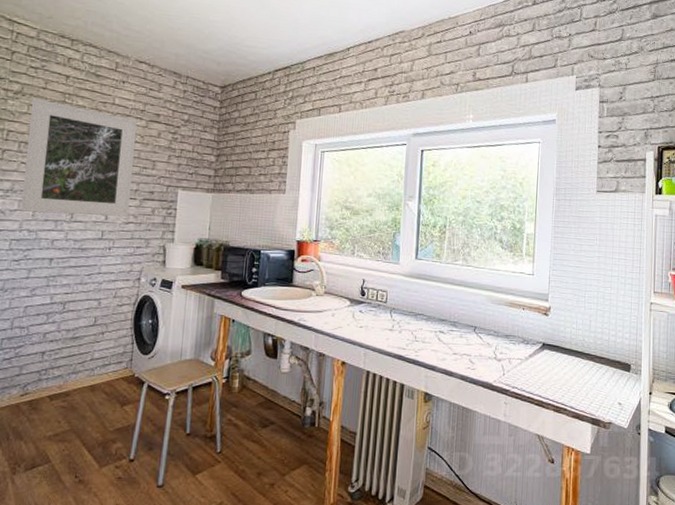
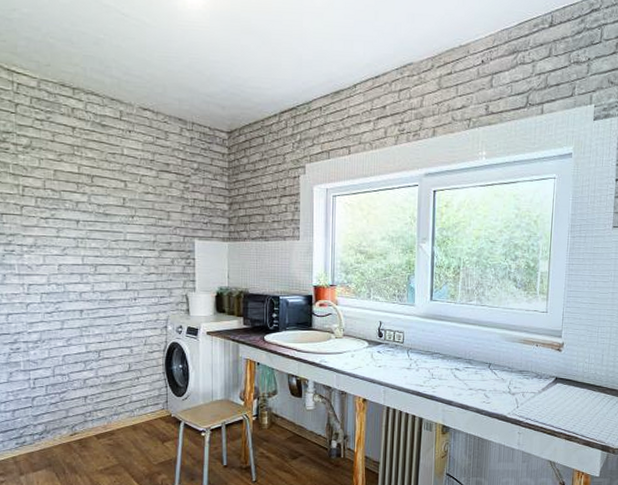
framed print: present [20,97,138,217] -> none [41,151,150,268]

